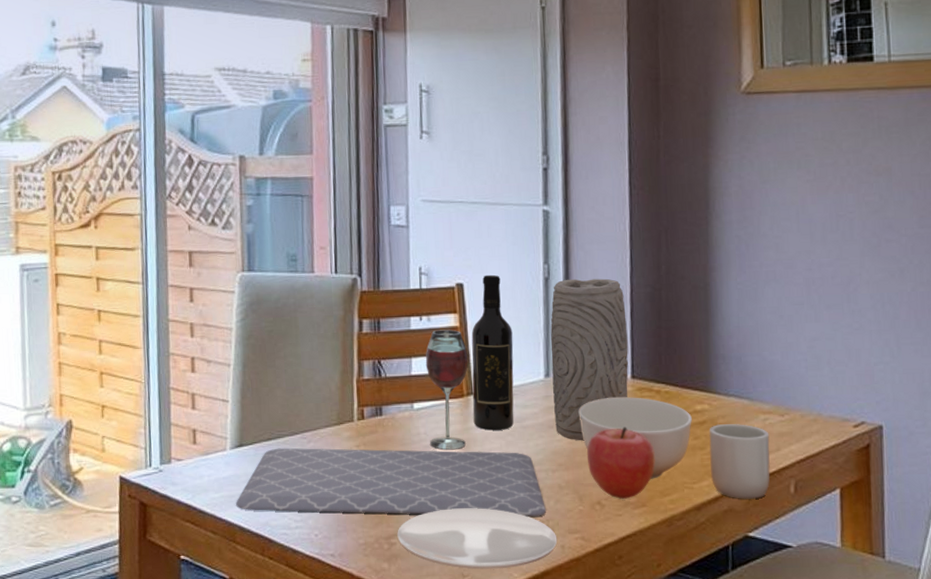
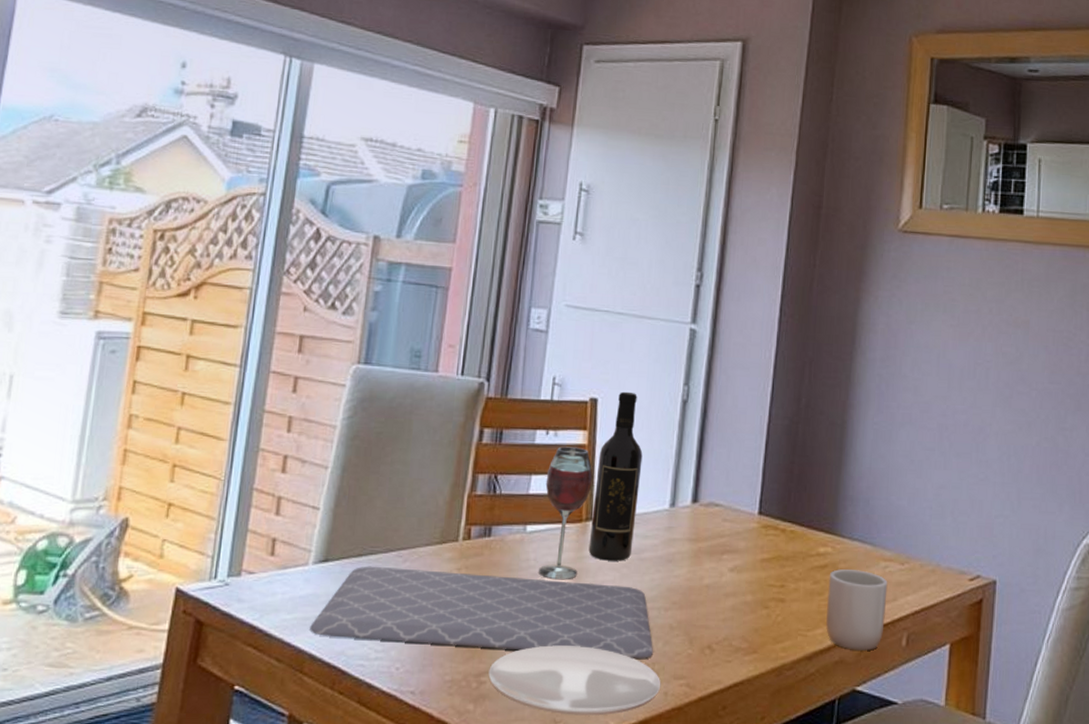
vase: present [550,278,629,441] -> none [674,403,761,578]
bowl: present [578,397,692,479] -> none [700,533,814,624]
fruit: present [586,426,655,499] -> none [702,565,773,644]

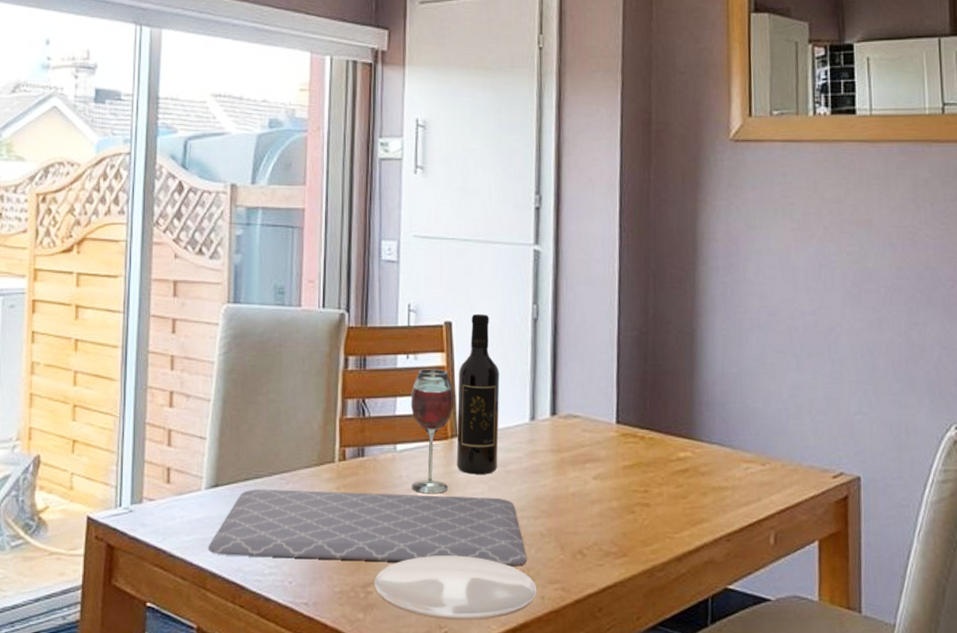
mug: present [826,569,888,651] -> none [691,472,751,550]

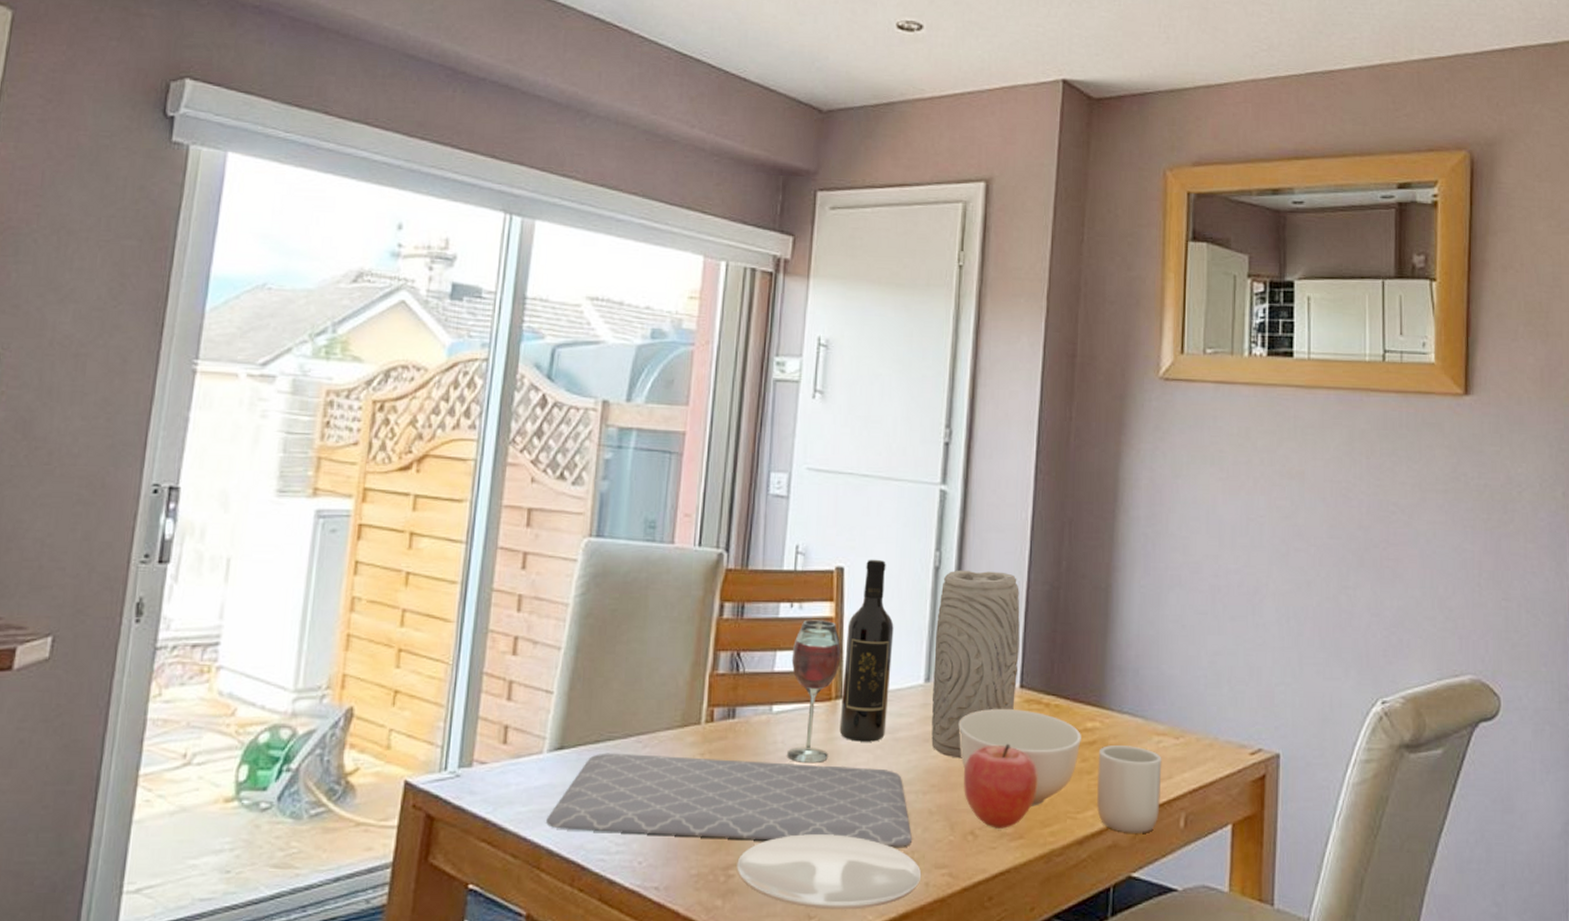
vase: none [537,320,614,487] -> present [931,570,1020,758]
bowl: none [562,443,675,528] -> present [958,709,1081,806]
fruit: none [569,473,638,548] -> present [963,743,1038,829]
mug: none [691,472,751,550] -> present [1097,745,1162,833]

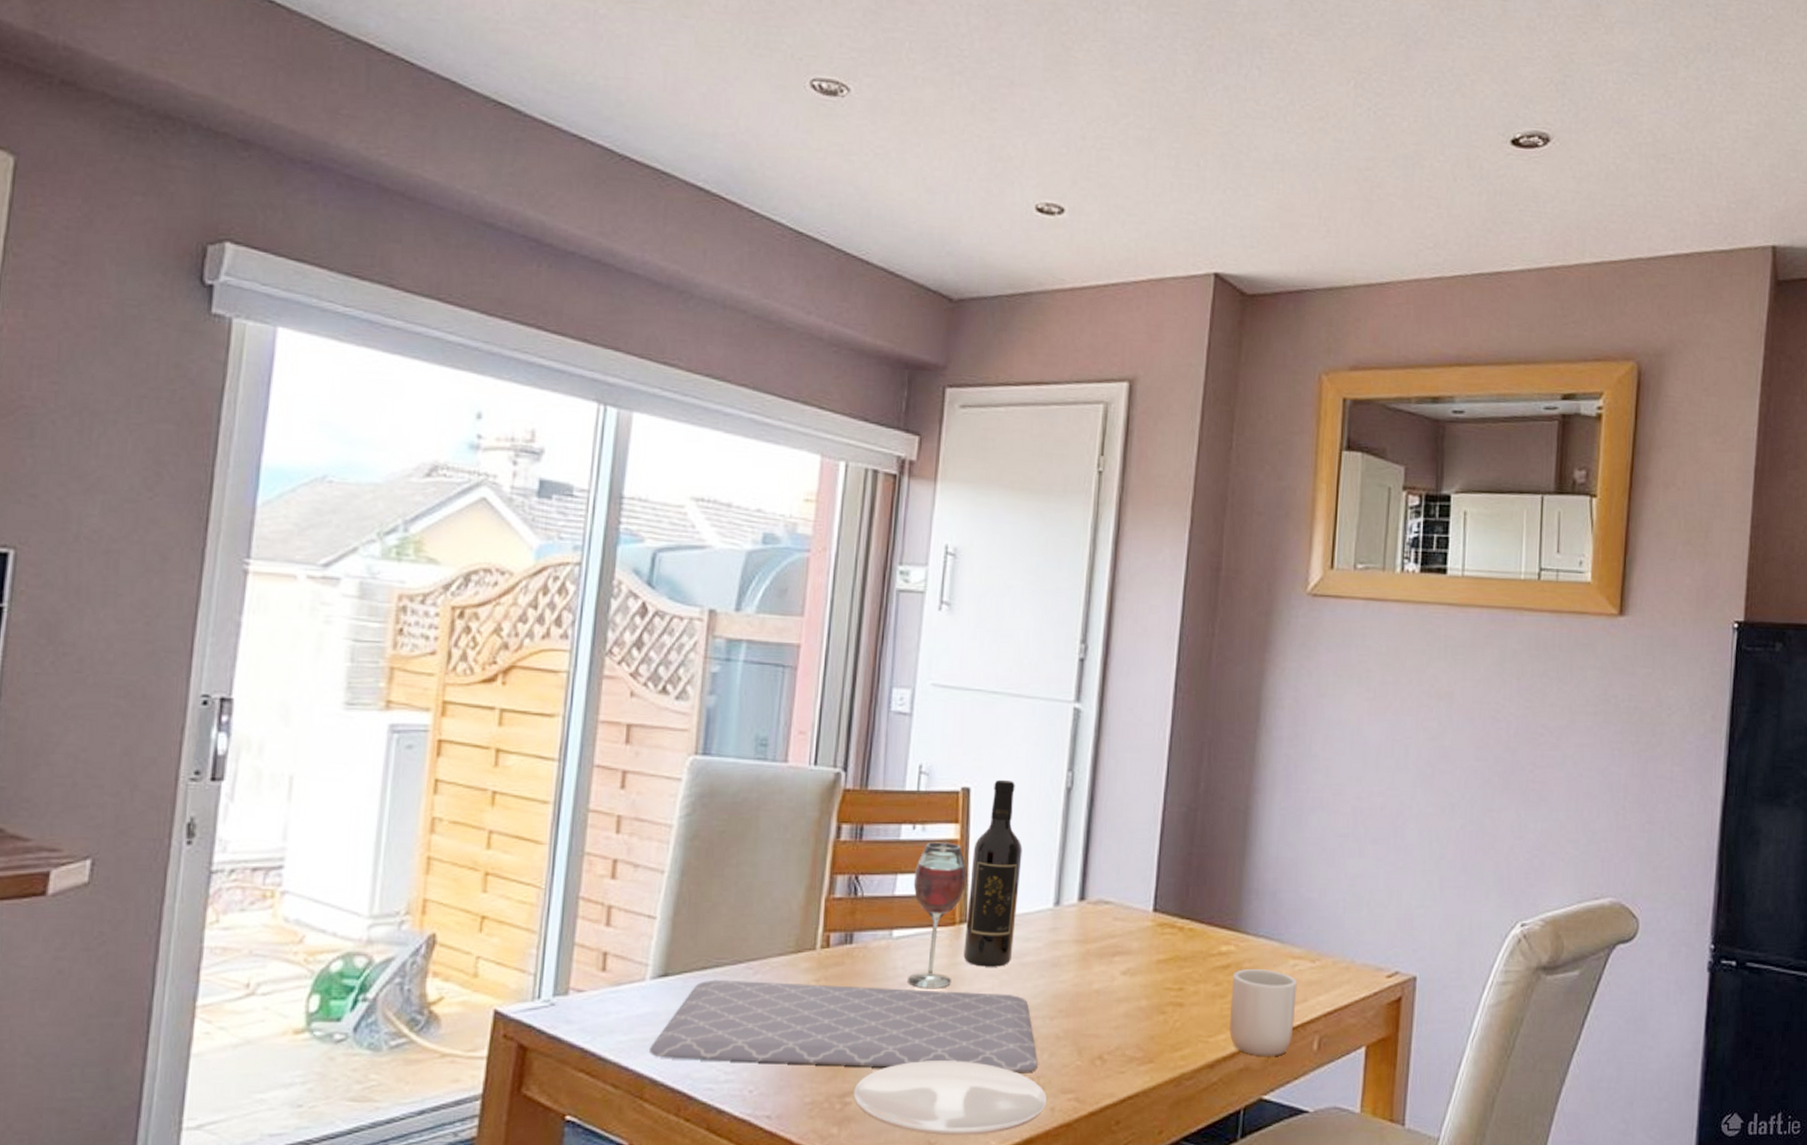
vase: present [931,570,1020,758] -> none [1060,791,1155,983]
bowl: present [958,709,1081,806] -> none [1088,933,1215,1031]
fruit: present [963,743,1038,829] -> none [1092,967,1170,1053]

